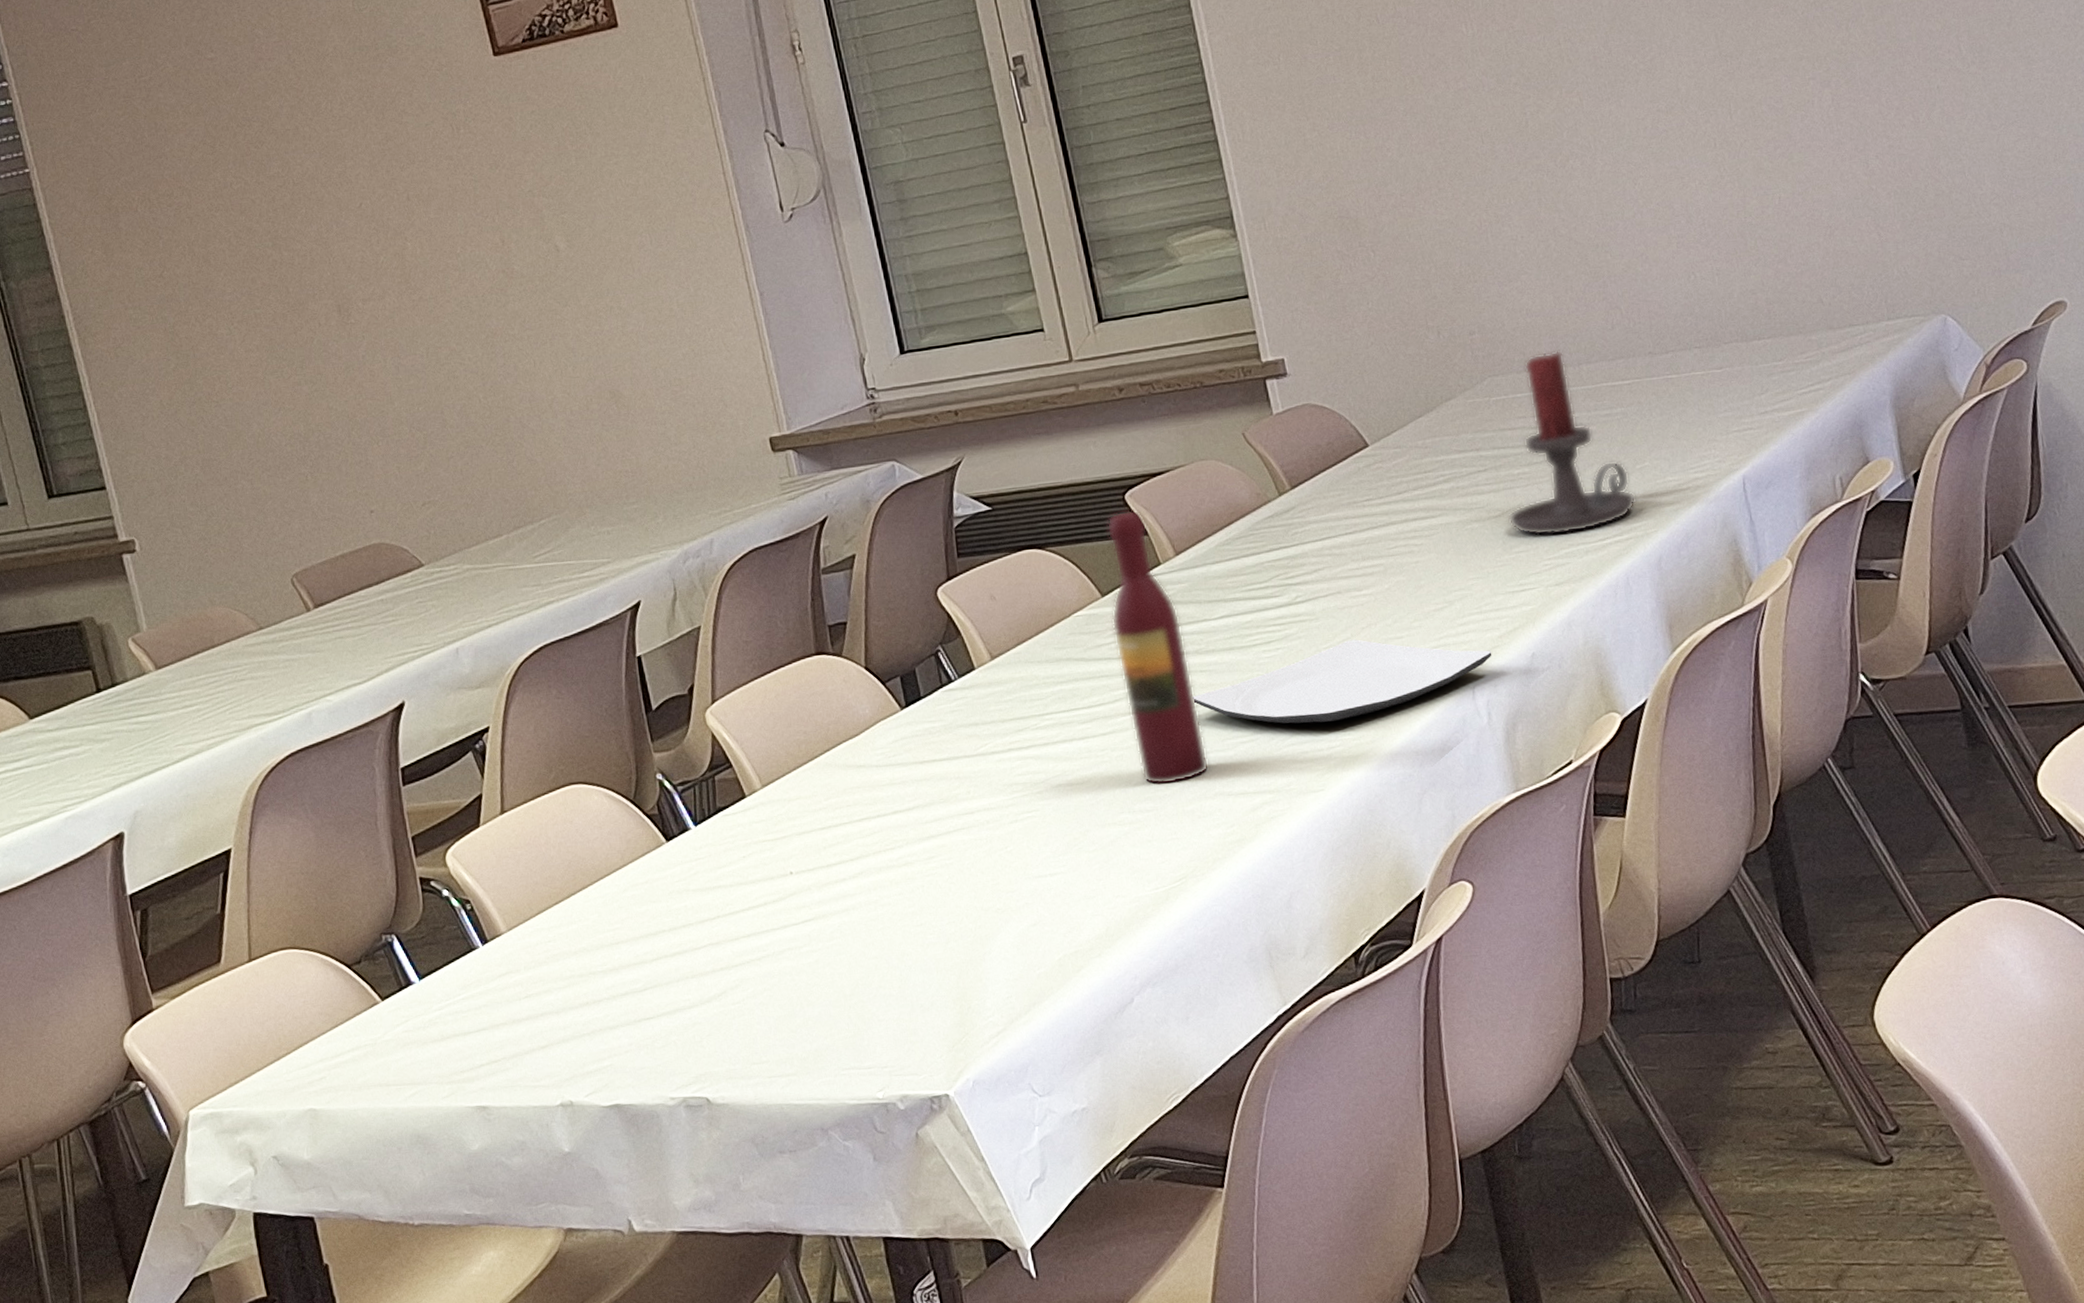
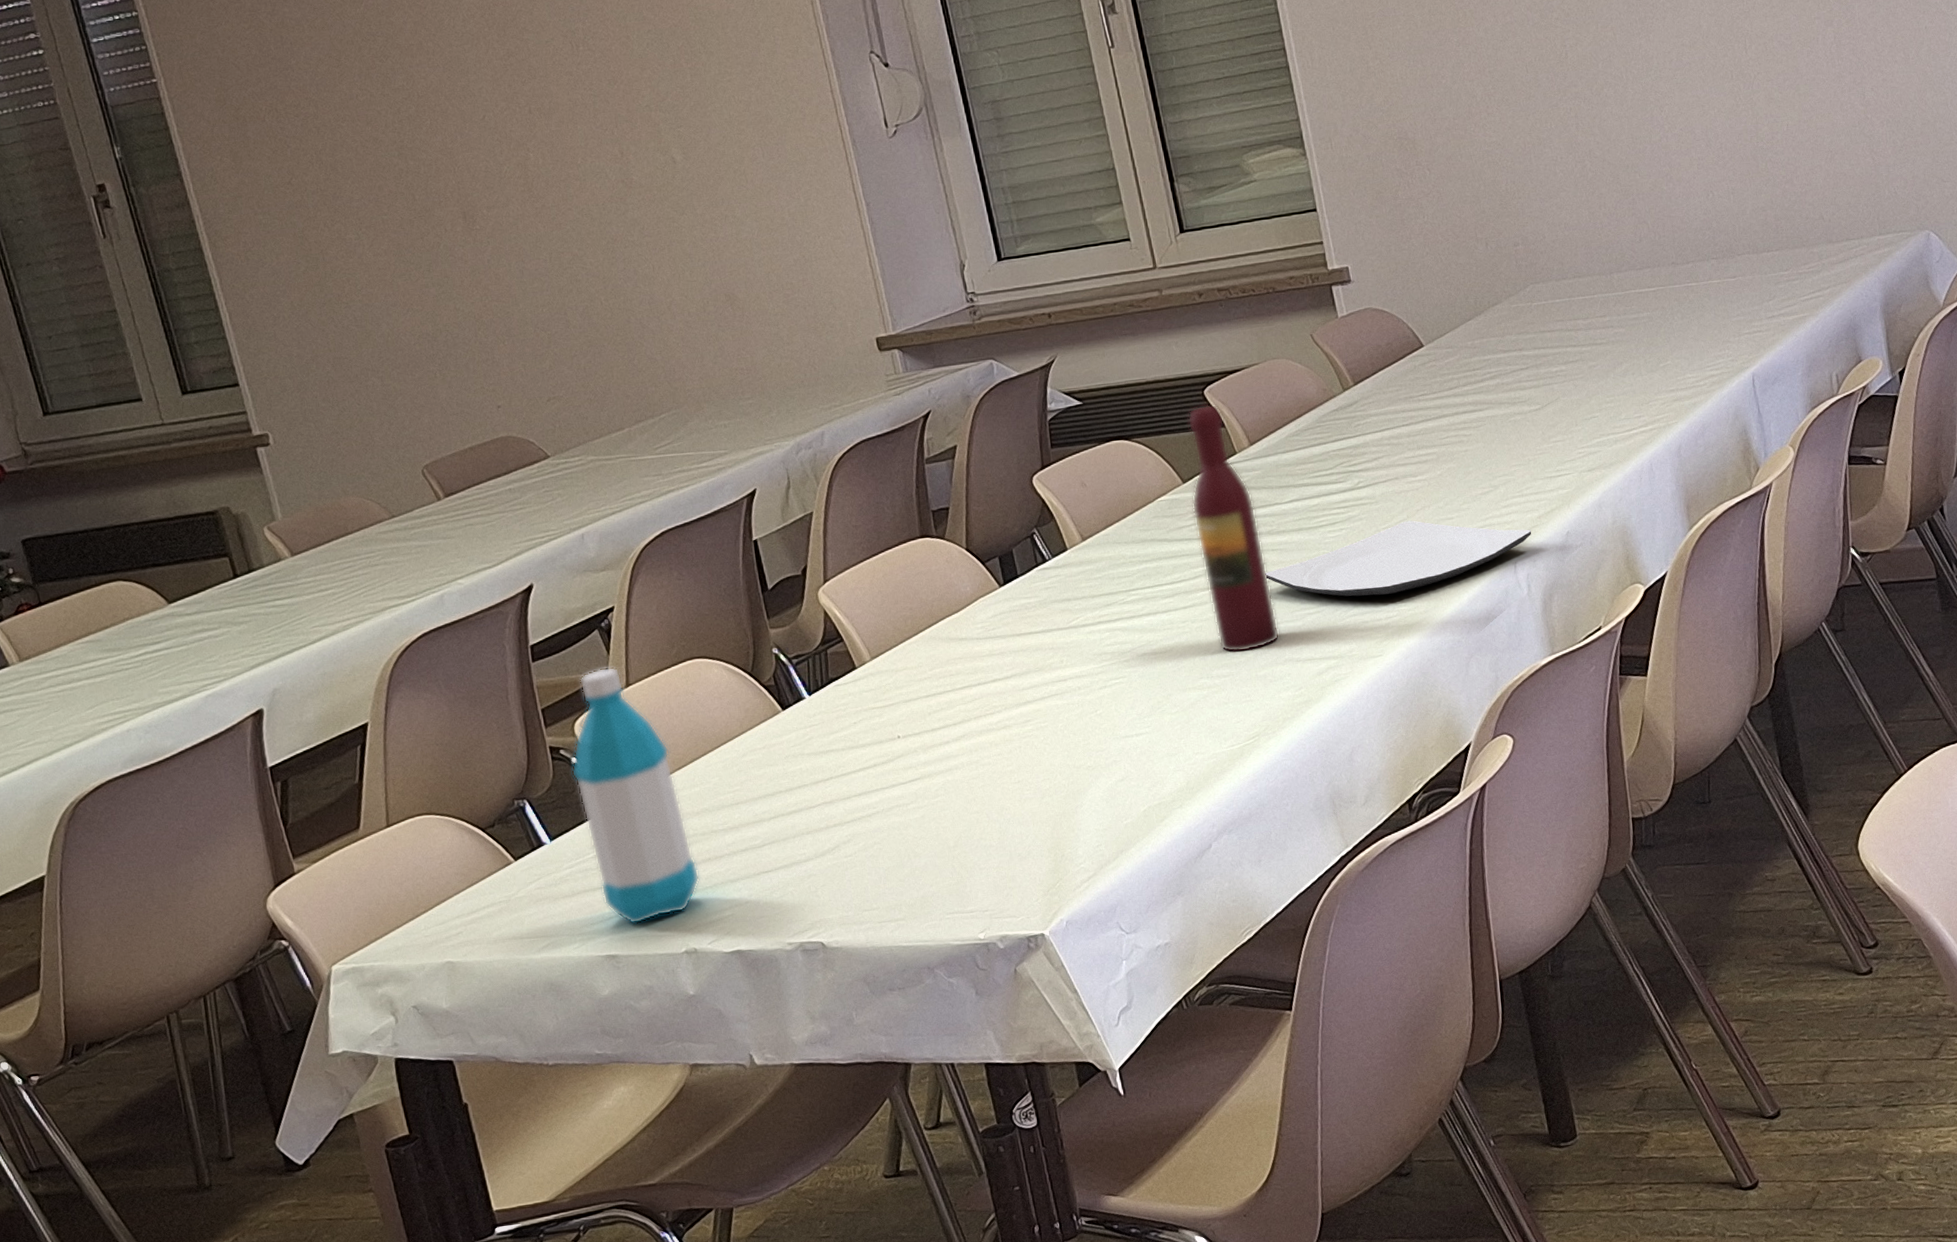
water bottle: none [442,792,577,1073] -> present [571,666,700,925]
candle holder: present [1508,351,1637,536] -> none [1547,261,1660,427]

